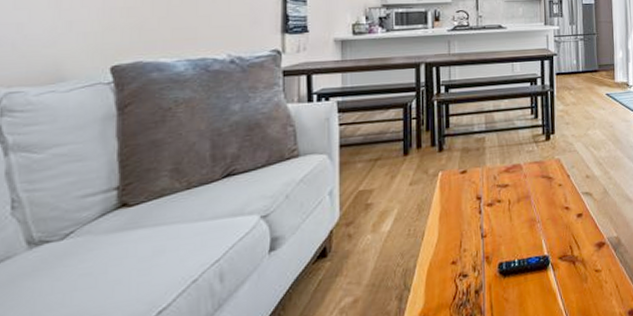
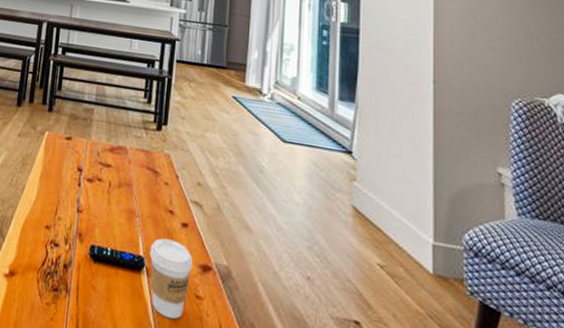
coffee cup: none [552,231,590,299] -> present [149,238,193,319]

